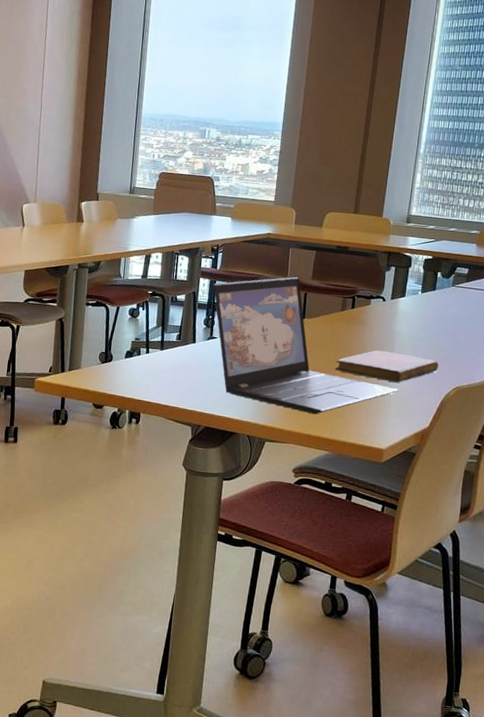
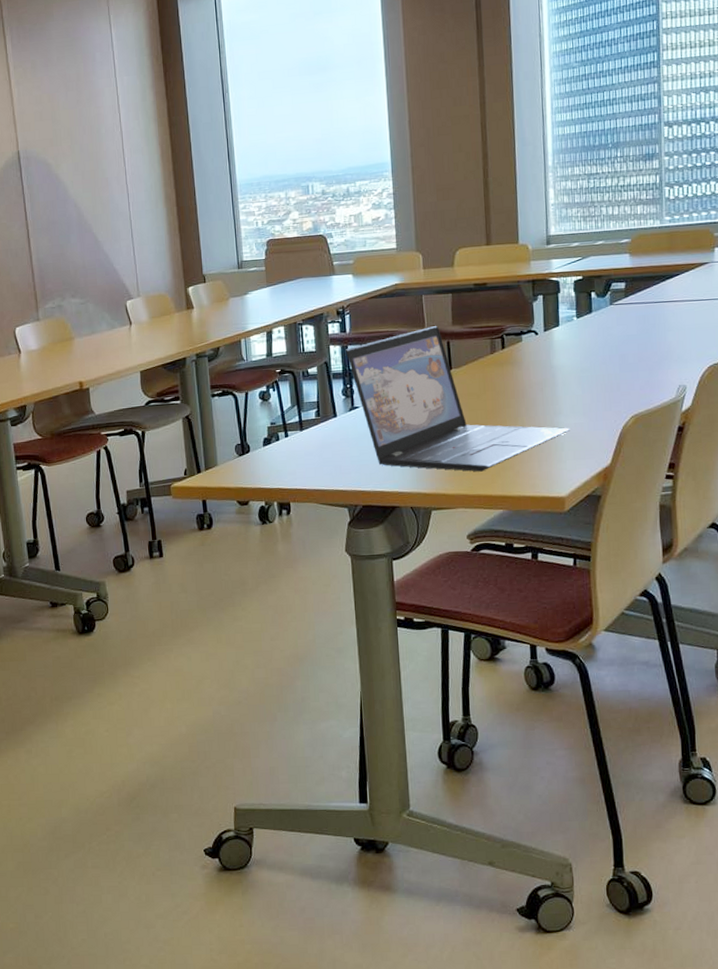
notebook: present [335,350,439,383] -> none [494,388,610,422]

